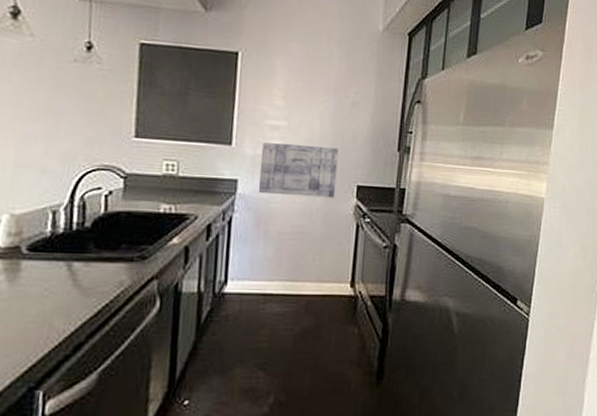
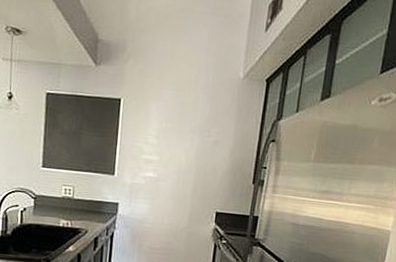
wall art: present [258,141,339,198] -> none [134,172,201,222]

